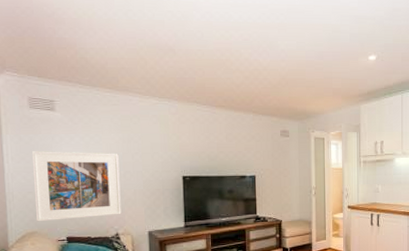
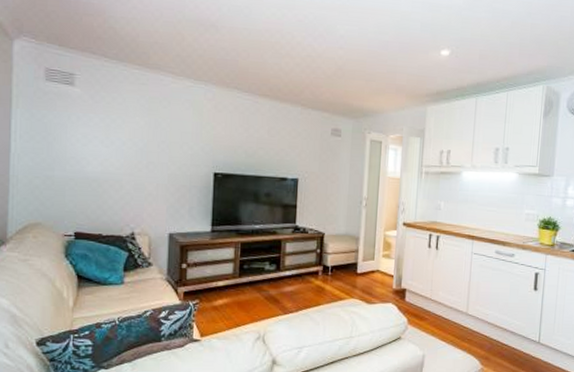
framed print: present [32,151,122,222] -> none [42,130,142,212]

